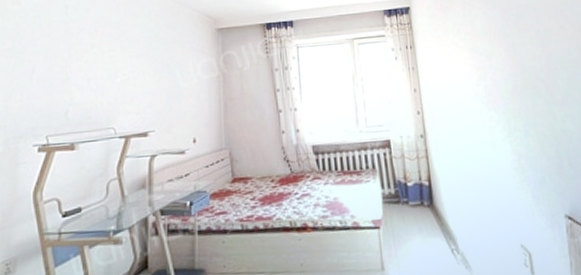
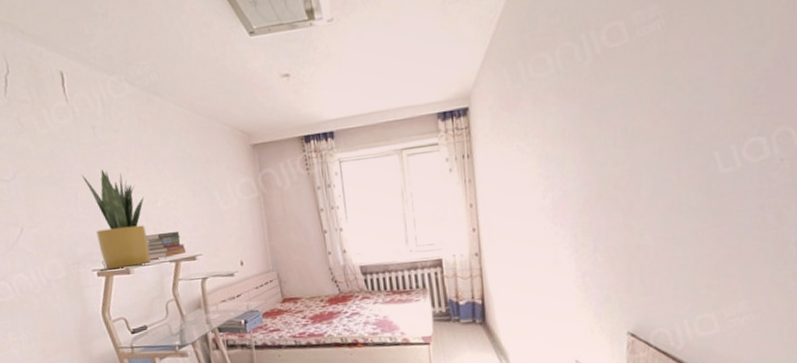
planter: none [44,45,104,145] -> present [81,170,151,270]
books: none [98,106,139,136] -> present [145,230,187,260]

